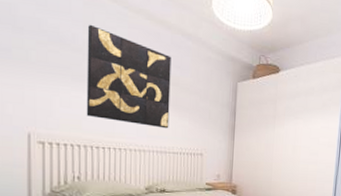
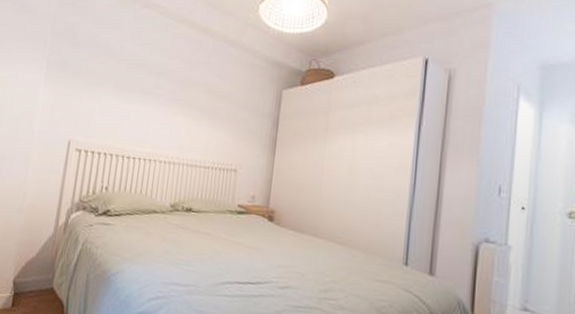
wall art: present [86,24,171,129] -> none [122,36,212,140]

